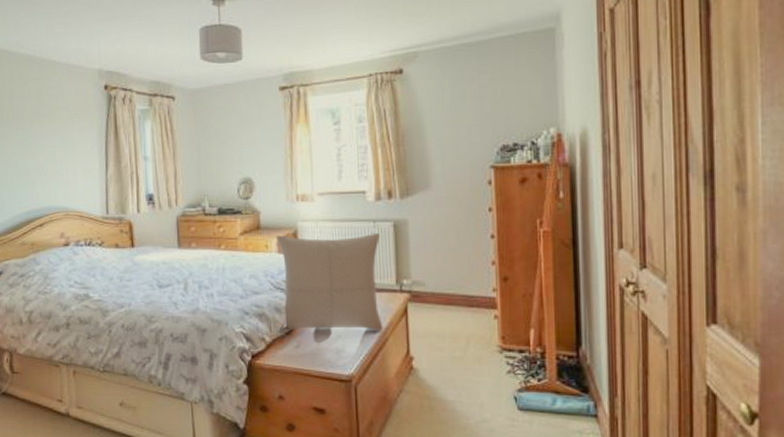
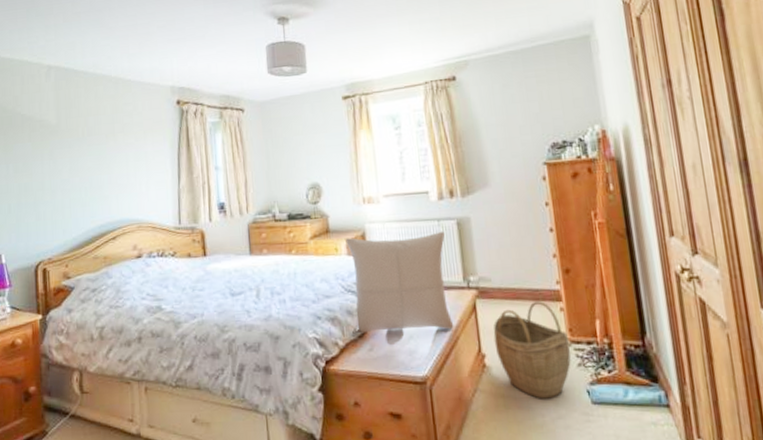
woven basket: none [423,308,502,403] -> present [493,301,571,399]

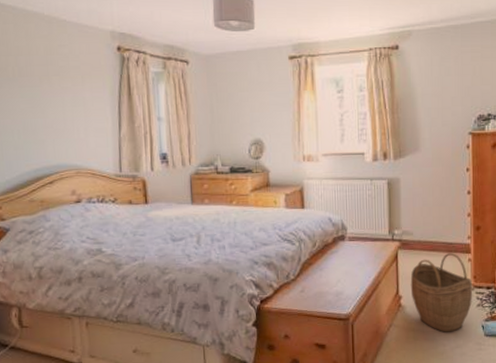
pillow: present [345,231,454,334] -> none [284,189,377,277]

